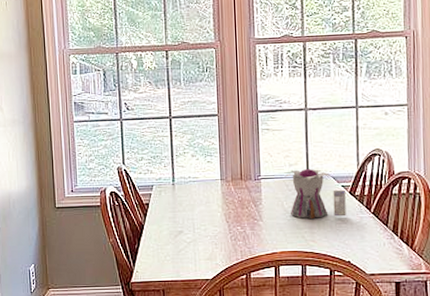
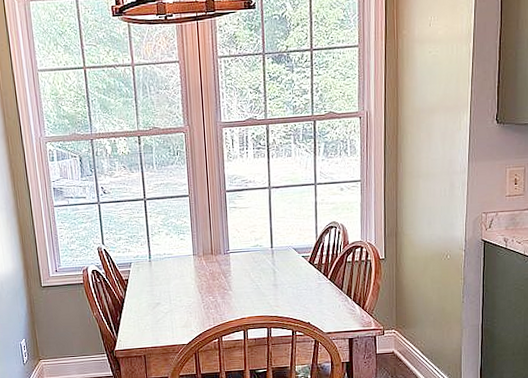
teapot: present [284,168,346,219] -> none [251,241,306,287]

